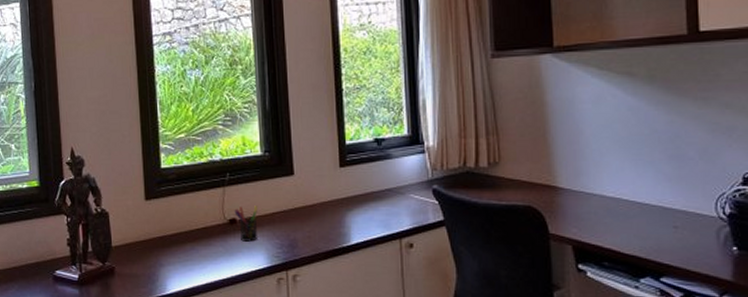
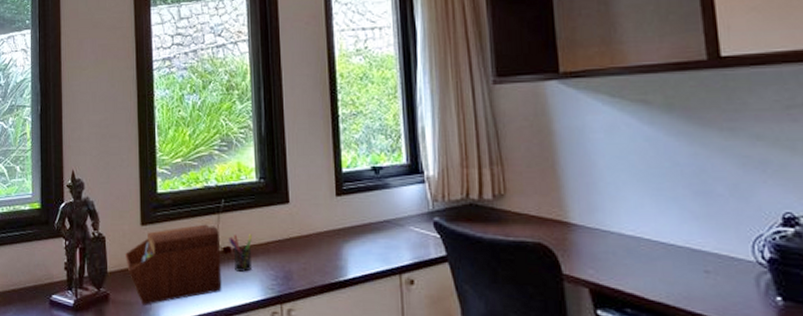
sewing box: none [130,197,228,277] -> present [125,224,222,305]

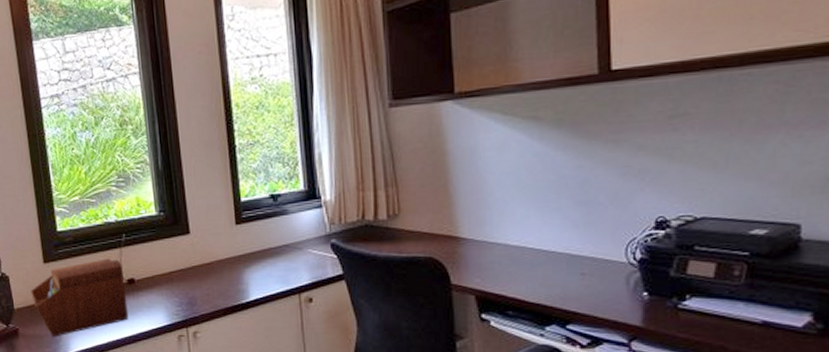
pen holder: present [229,234,253,272] -> none [132,265,157,301]

